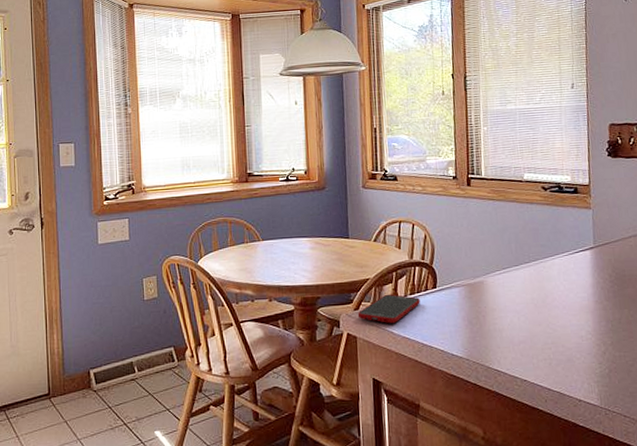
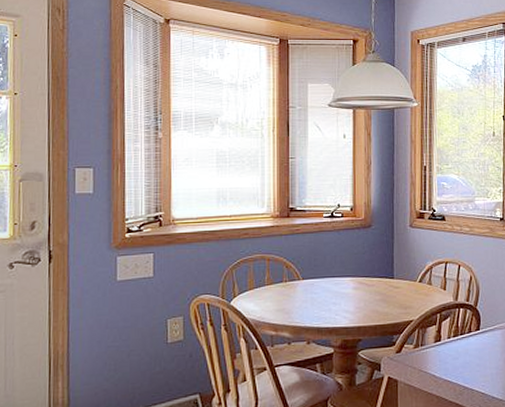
cell phone: present [357,294,420,324] -> none [399,336,463,367]

